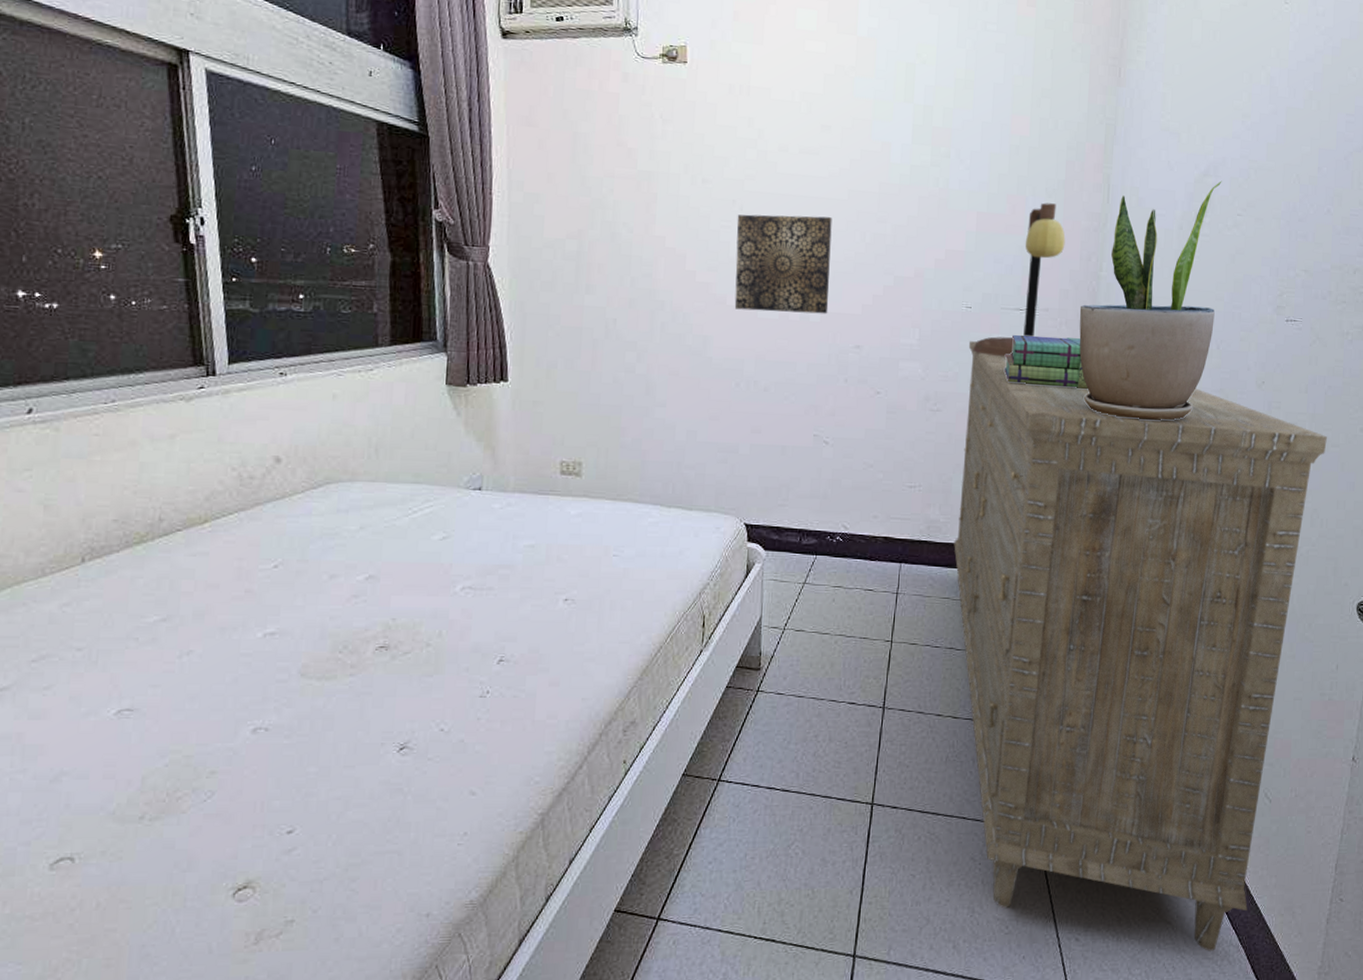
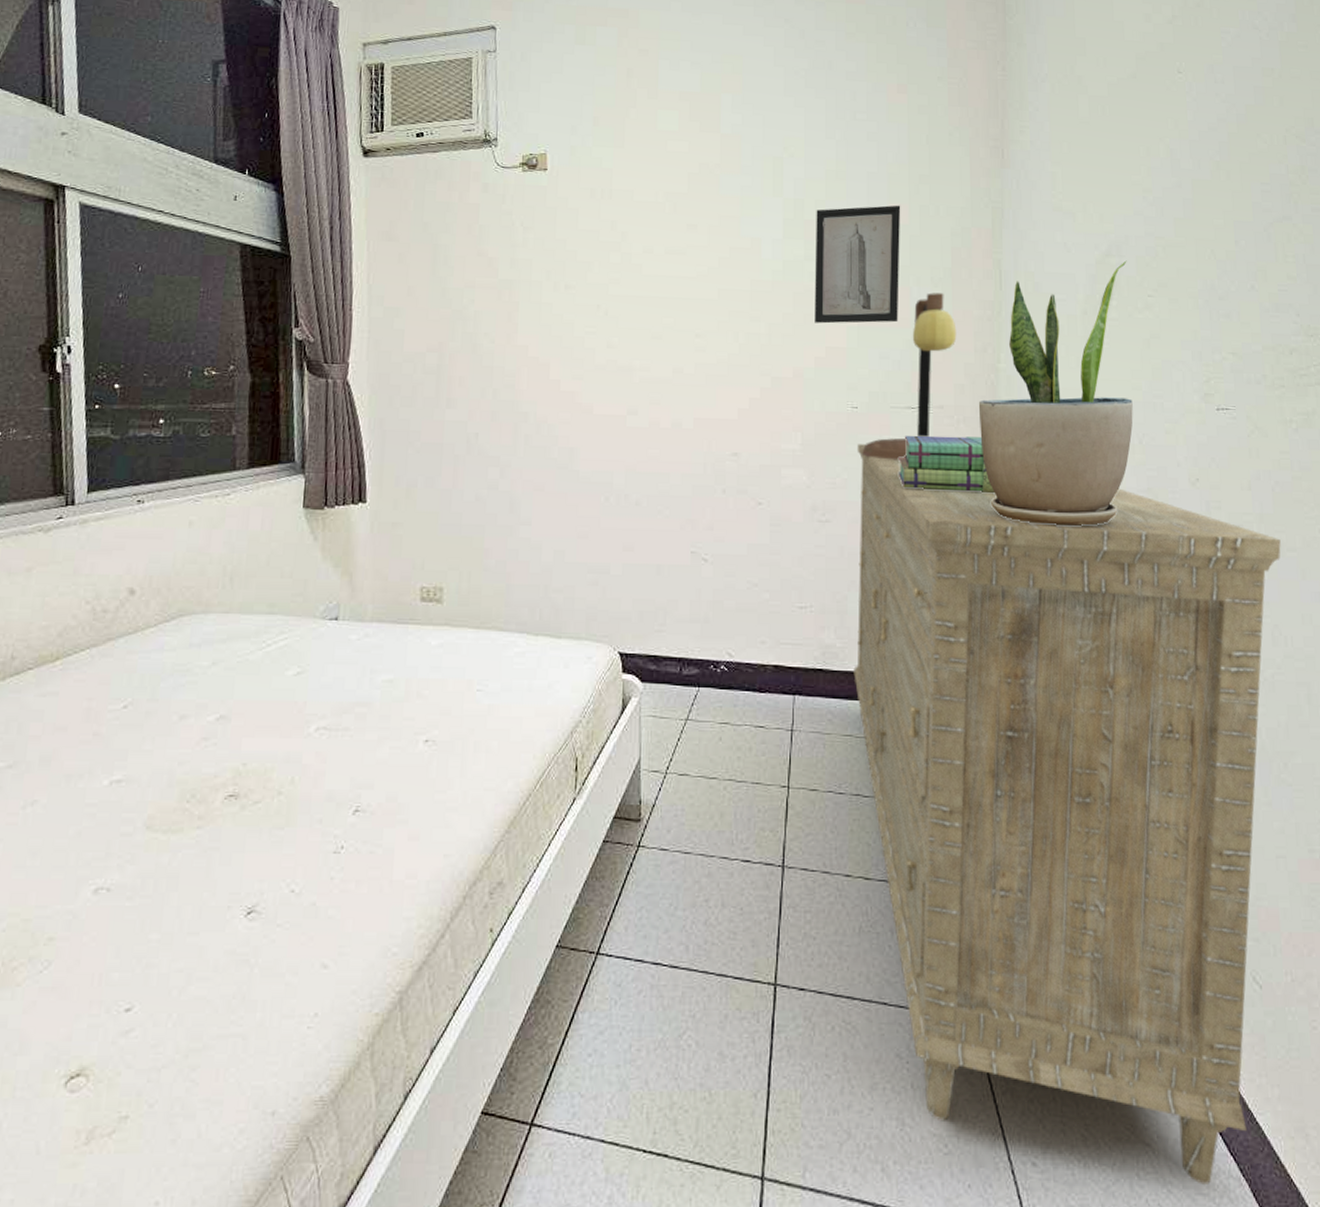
wall art: present [734,214,832,314] -> none [601,317,702,421]
wall art: none [937,116,1023,230] -> present [815,205,901,324]

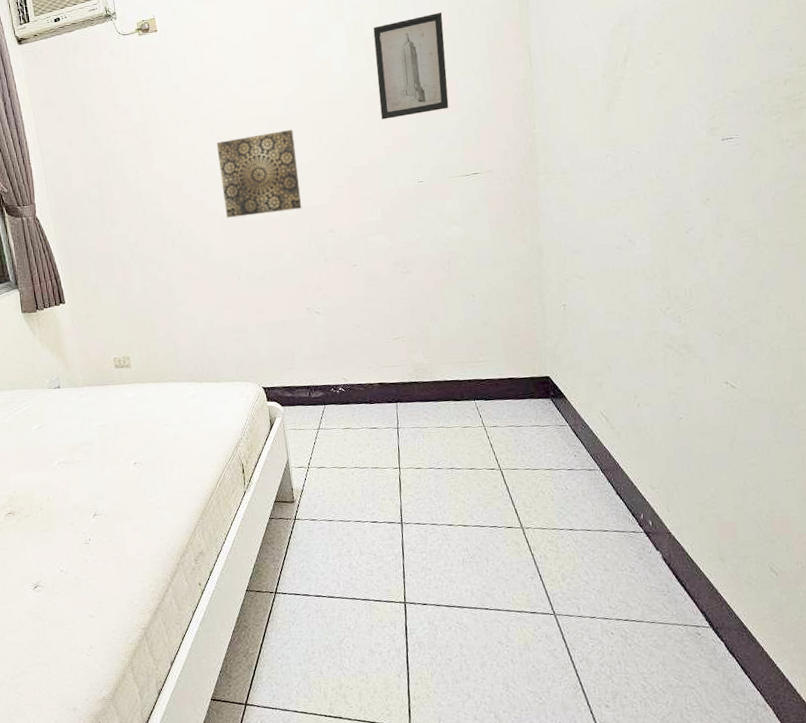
wall art: none [601,317,702,421] -> present [216,130,302,218]
dresser: present [853,444,1281,1184] -> none [425,209,782,711]
table lamp: present [862,293,957,461] -> none [430,79,498,219]
stack of books: present [897,435,995,493] -> none [459,190,540,239]
potted plant: present [978,260,1133,526] -> none [520,27,651,253]

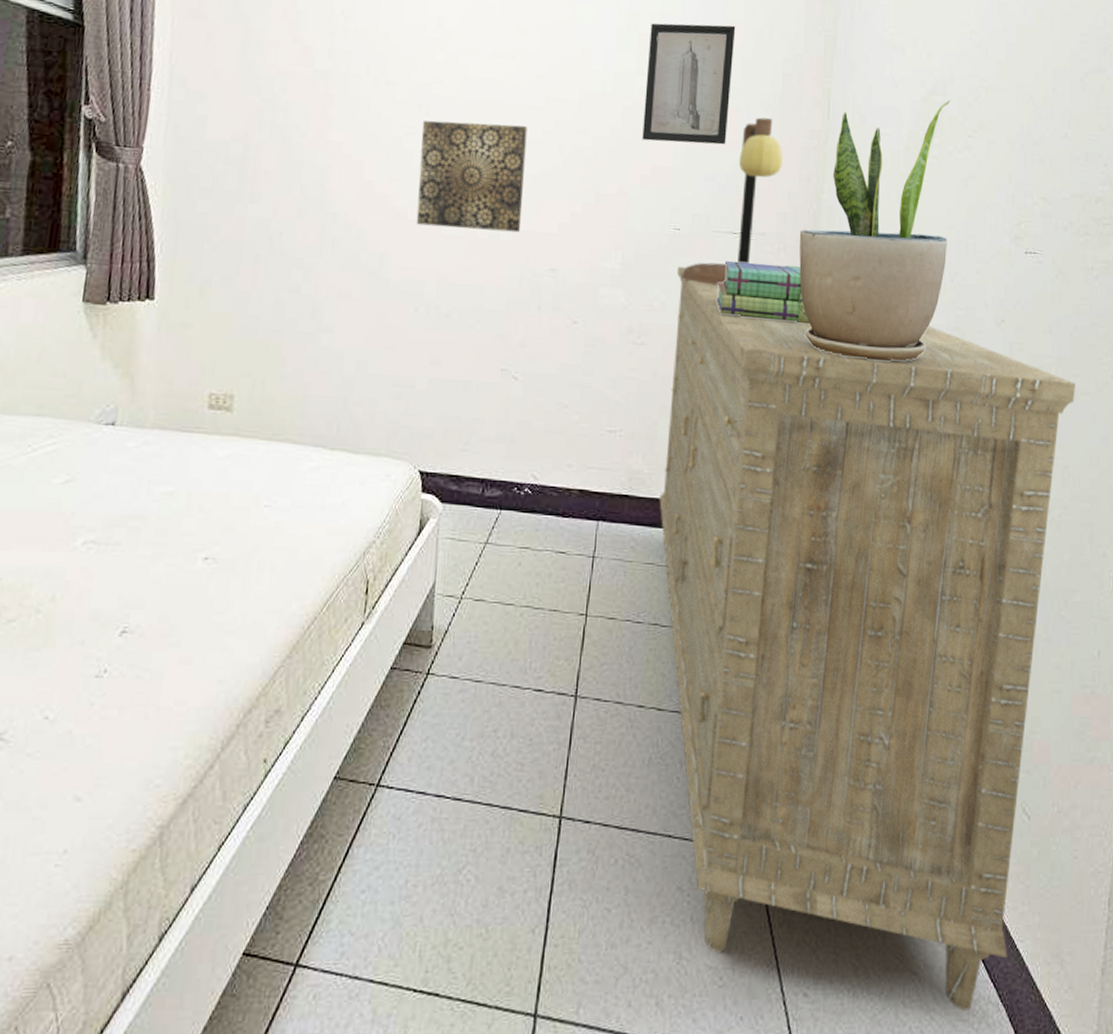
dresser: none [425,209,782,711] -> present [659,267,1075,1011]
table lamp: none [430,79,498,219] -> present [681,117,783,286]
stack of books: none [459,190,540,239] -> present [716,261,810,323]
potted plant: none [520,27,651,253] -> present [799,99,951,361]

